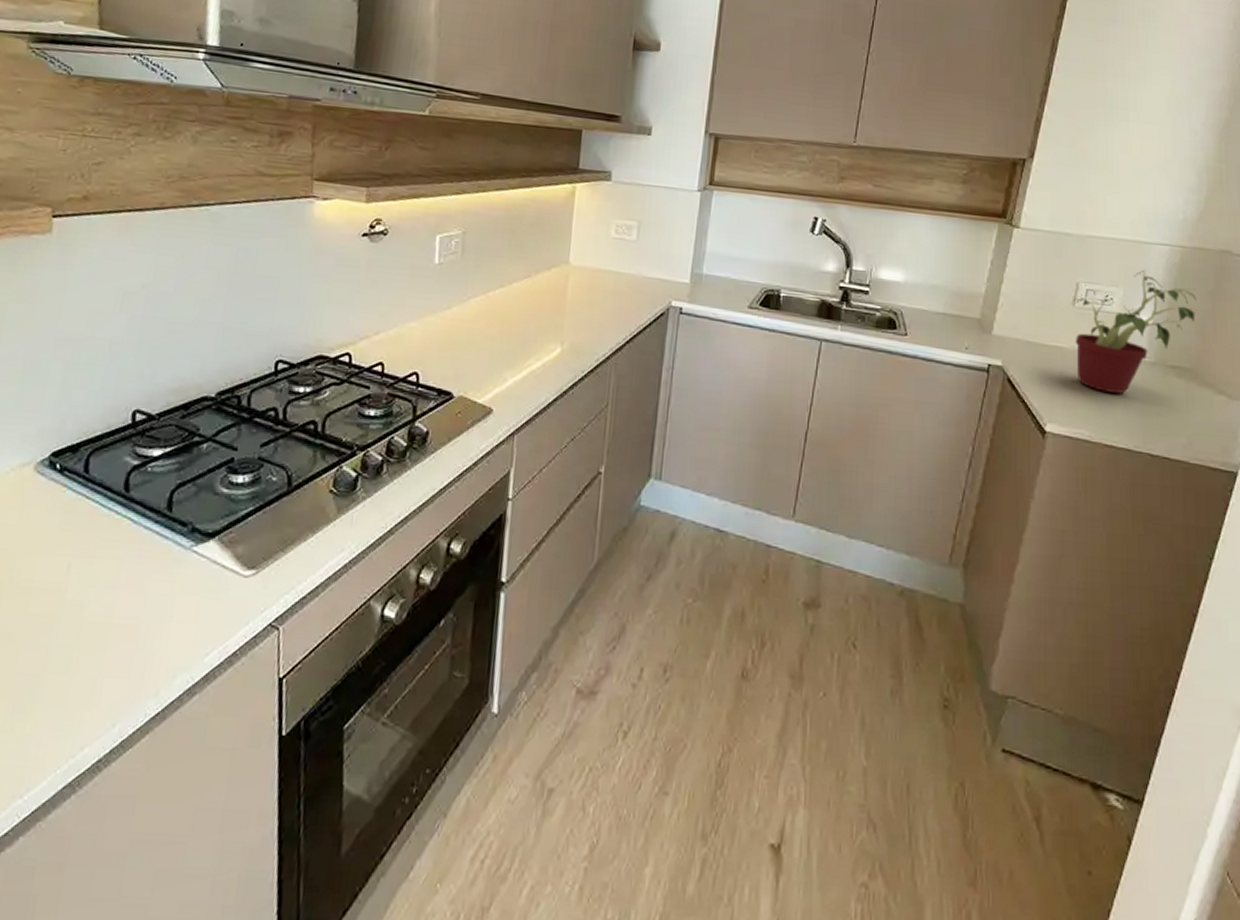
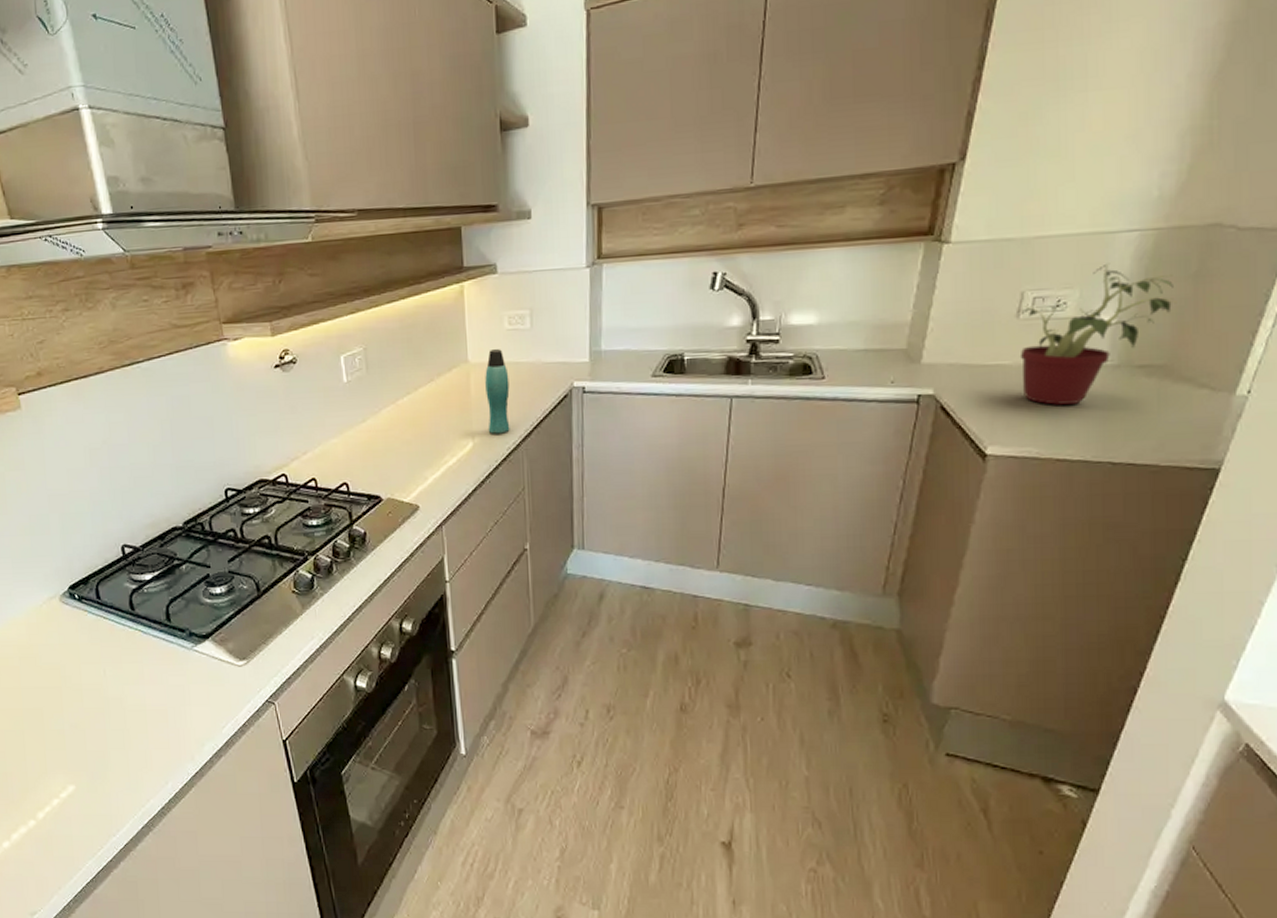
bottle: none [578,255,609,345] -> present [485,349,510,435]

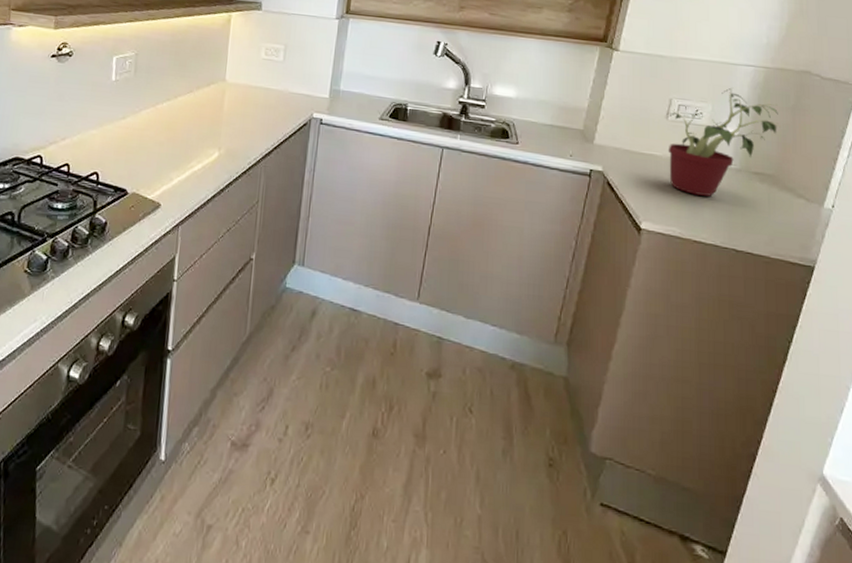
bottle: present [485,349,510,435] -> none [233,74,259,150]

